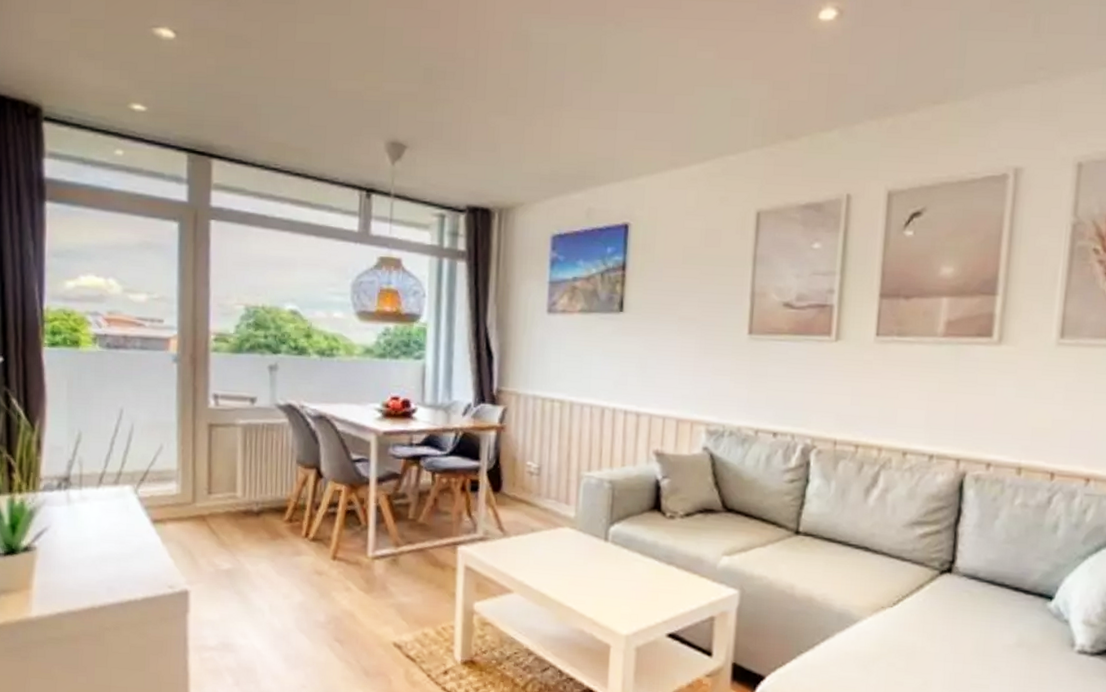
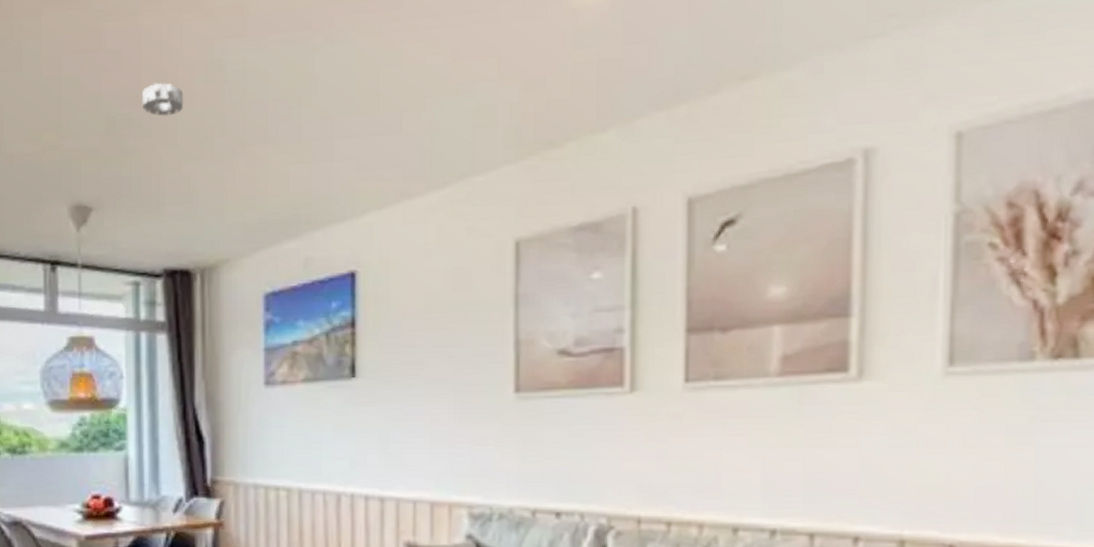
smoke detector: none [456,44,494,74] -> present [141,83,184,117]

